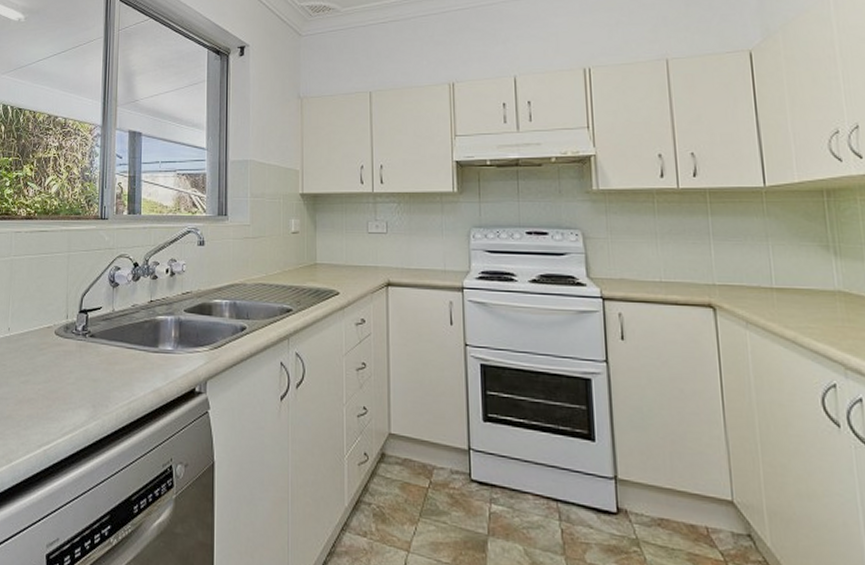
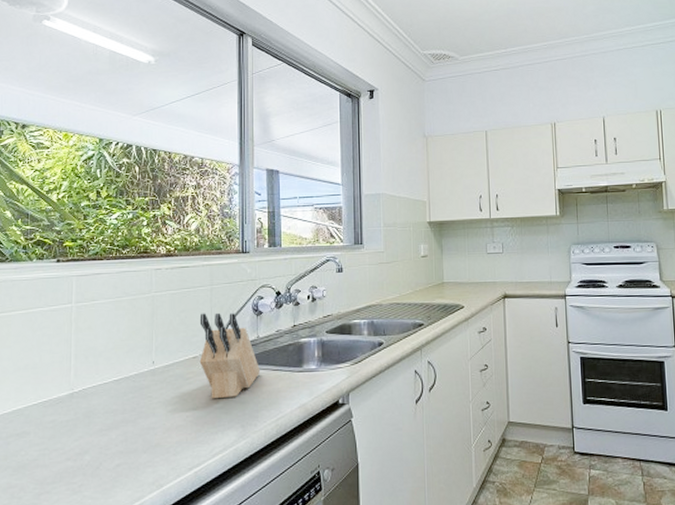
knife block: none [53,281,115,374] -> present [199,312,261,399]

